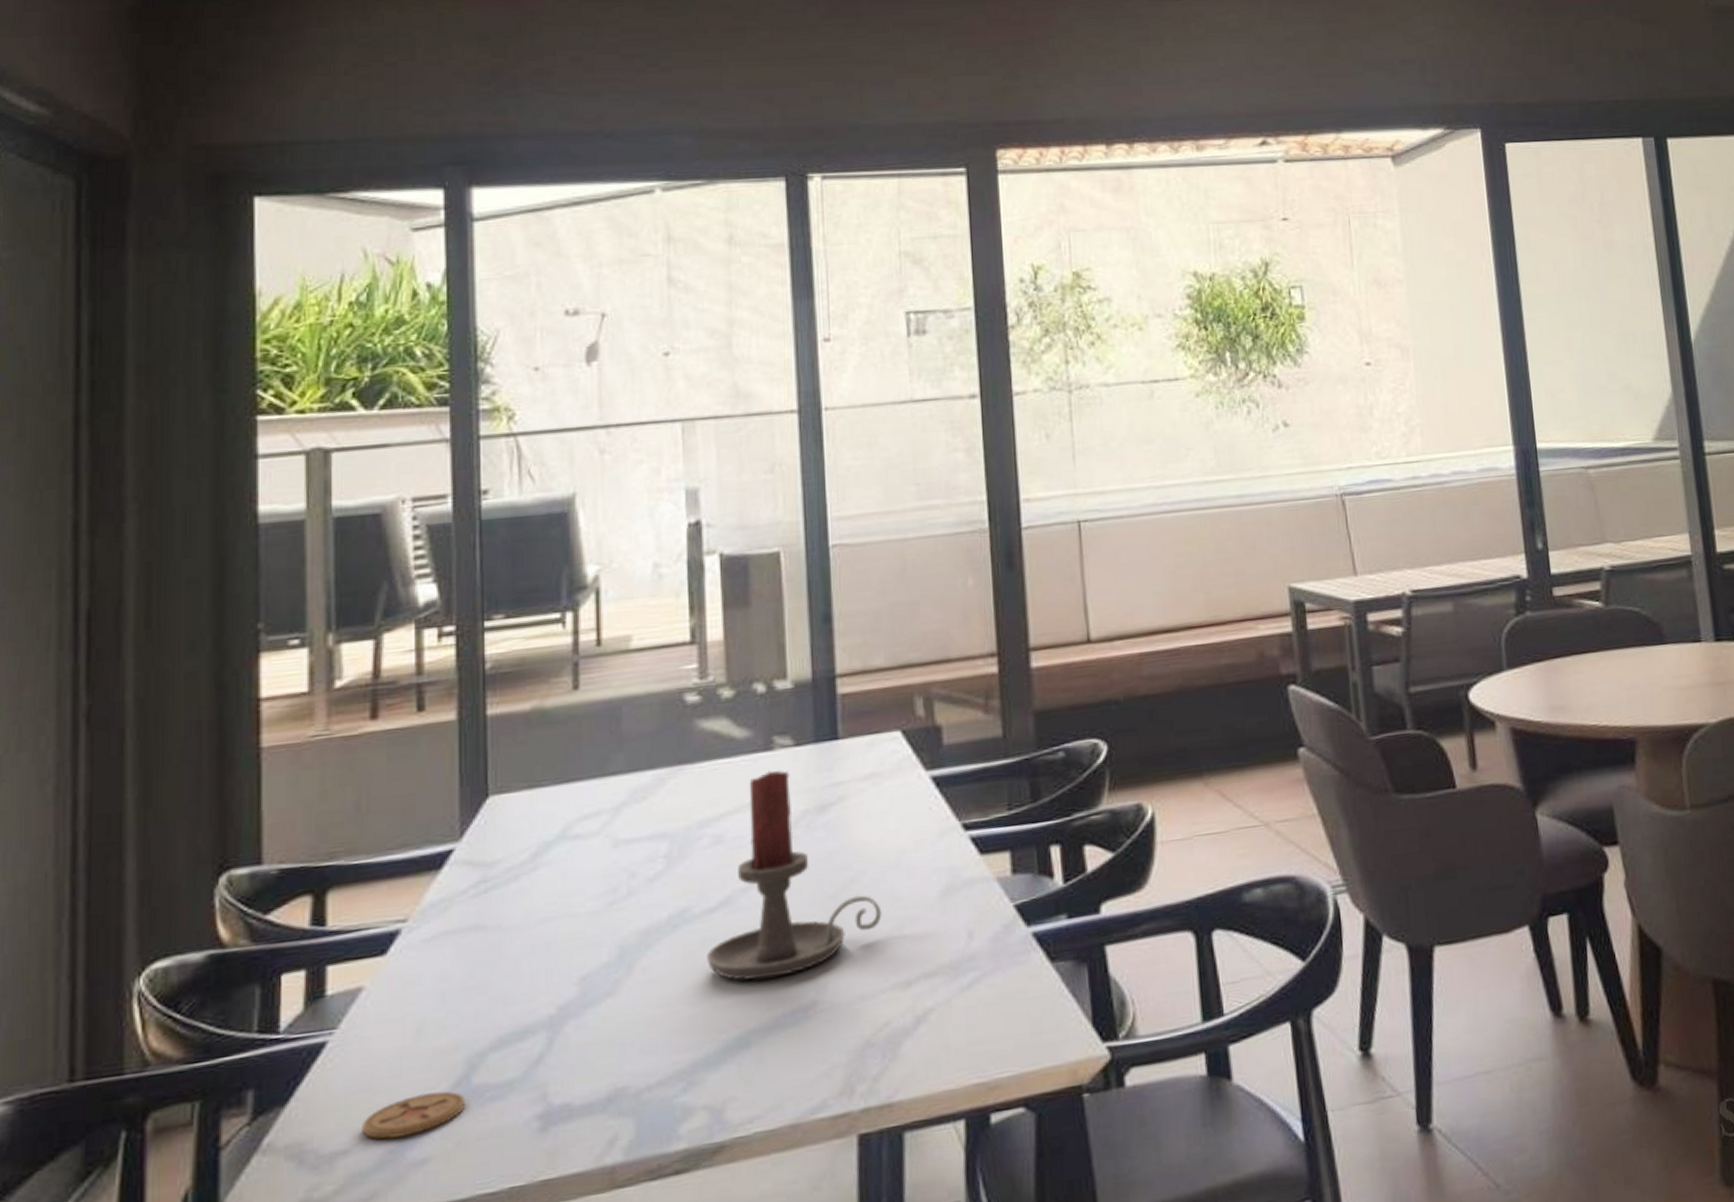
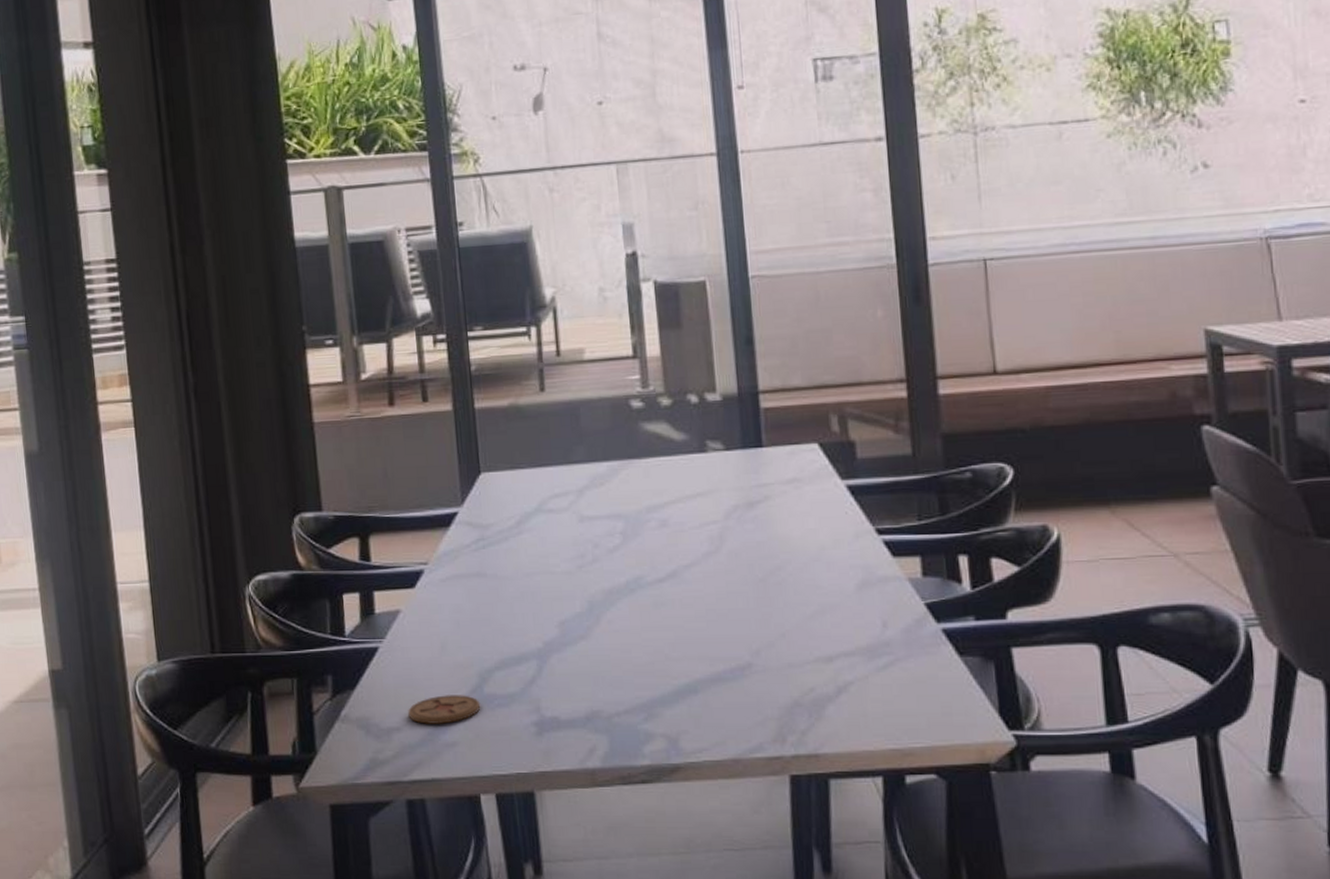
candle holder: present [707,769,882,981] -> none [659,469,806,641]

